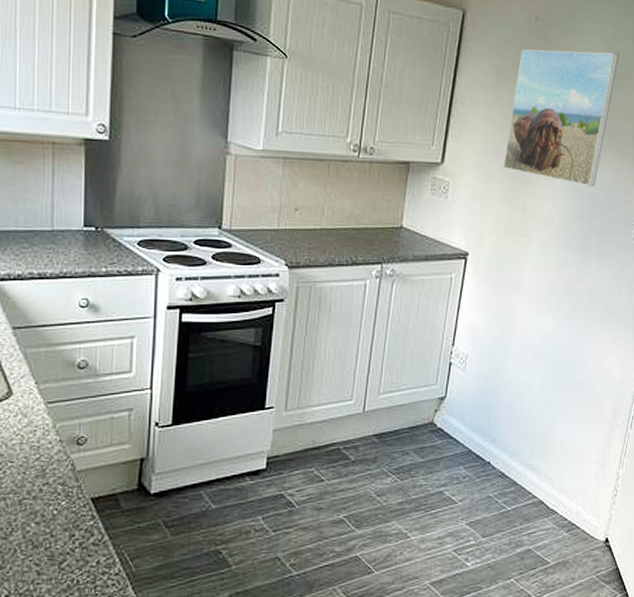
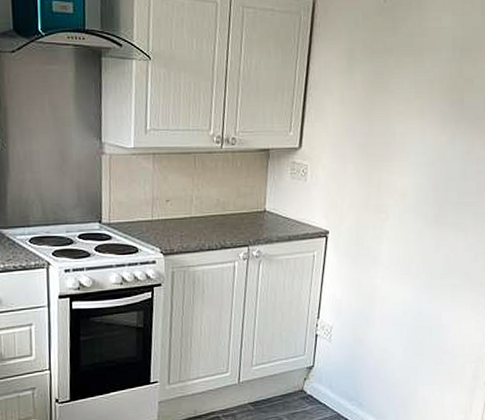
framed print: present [504,49,619,187] -> none [358,27,468,160]

